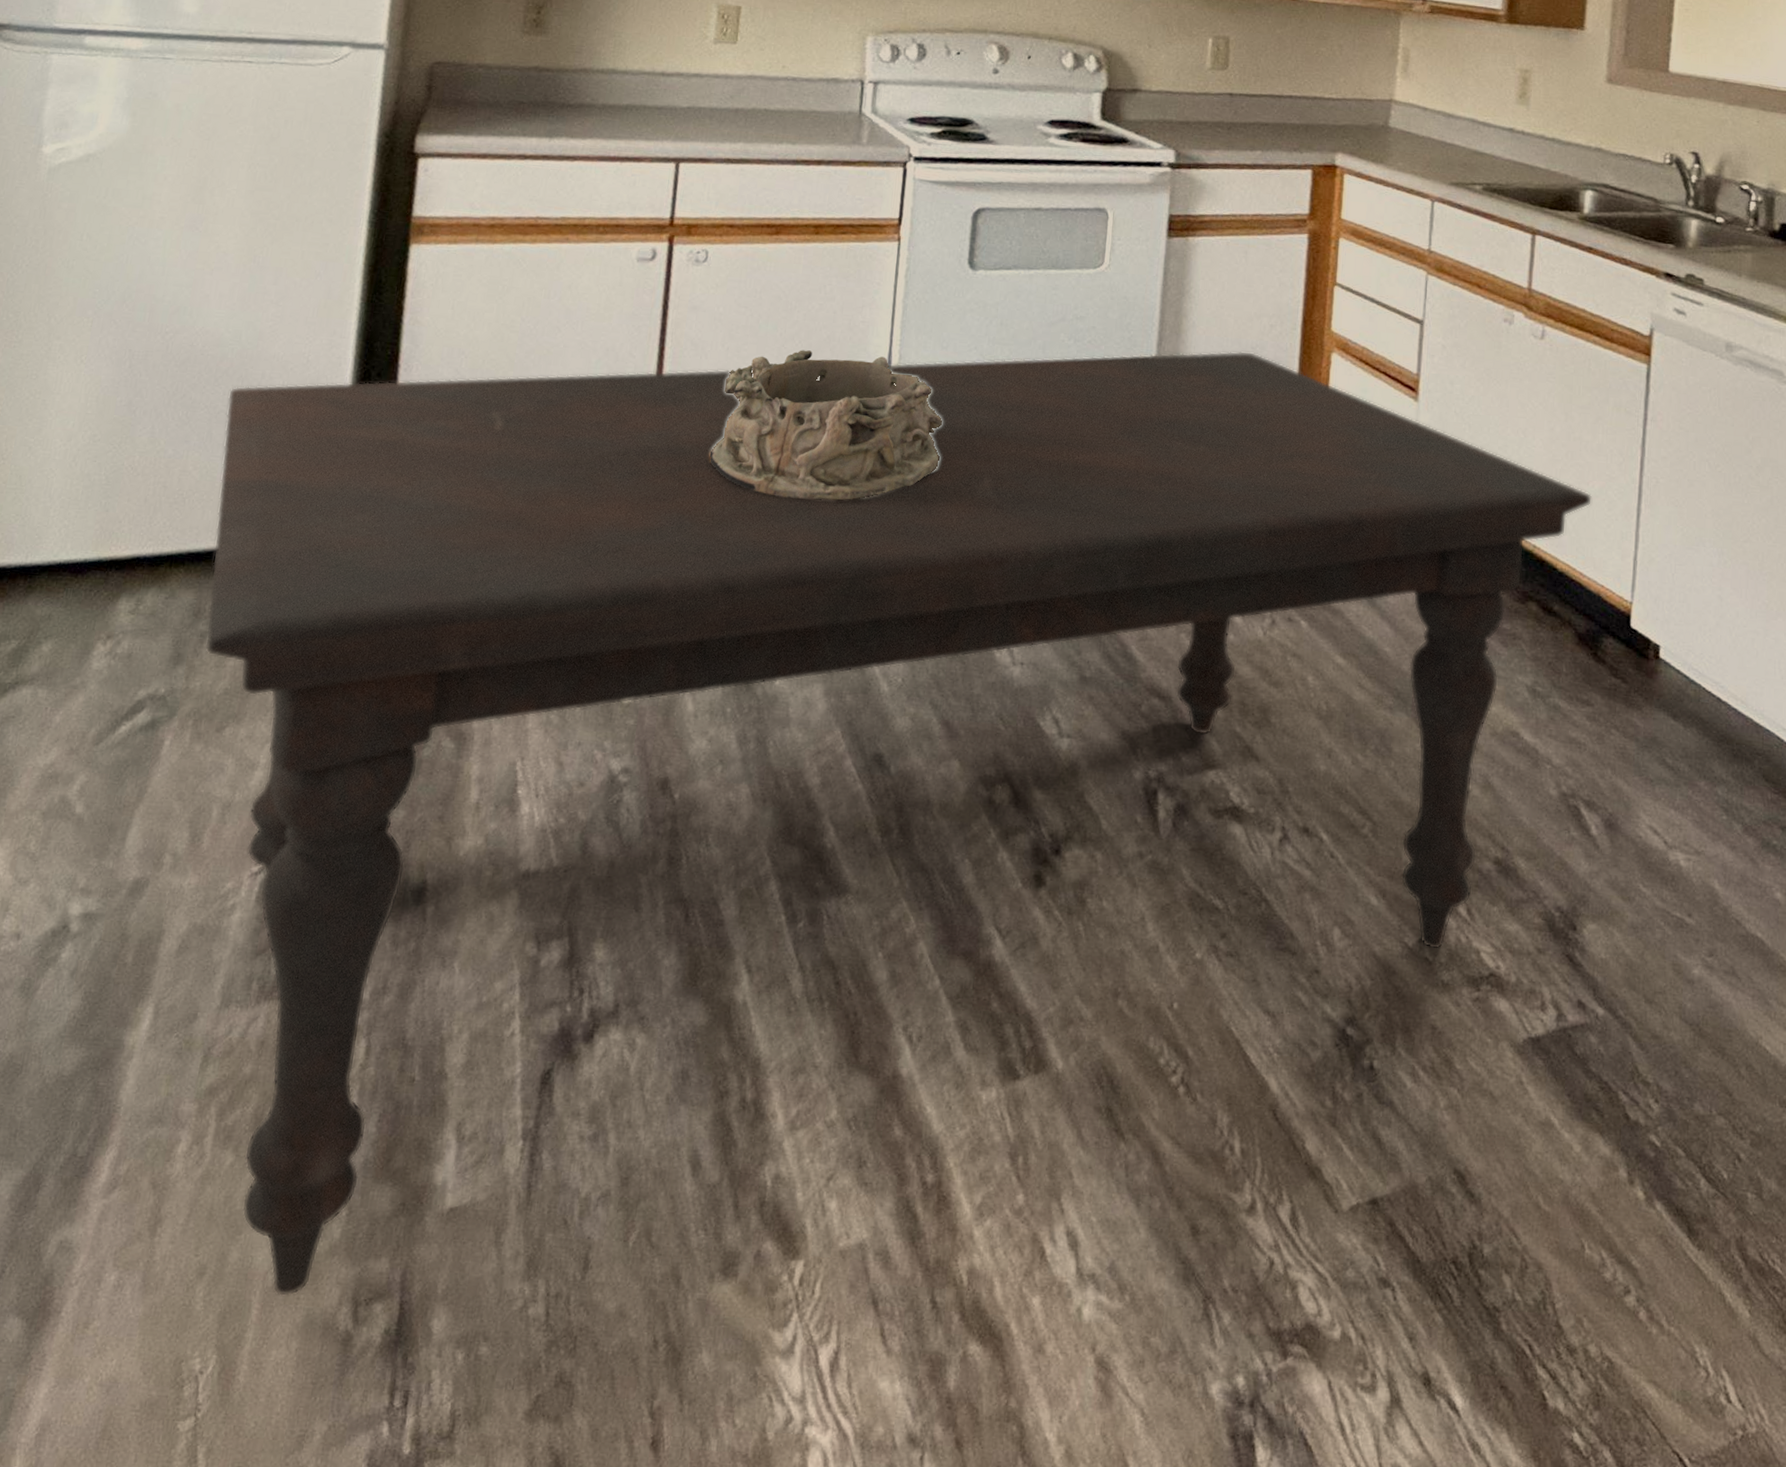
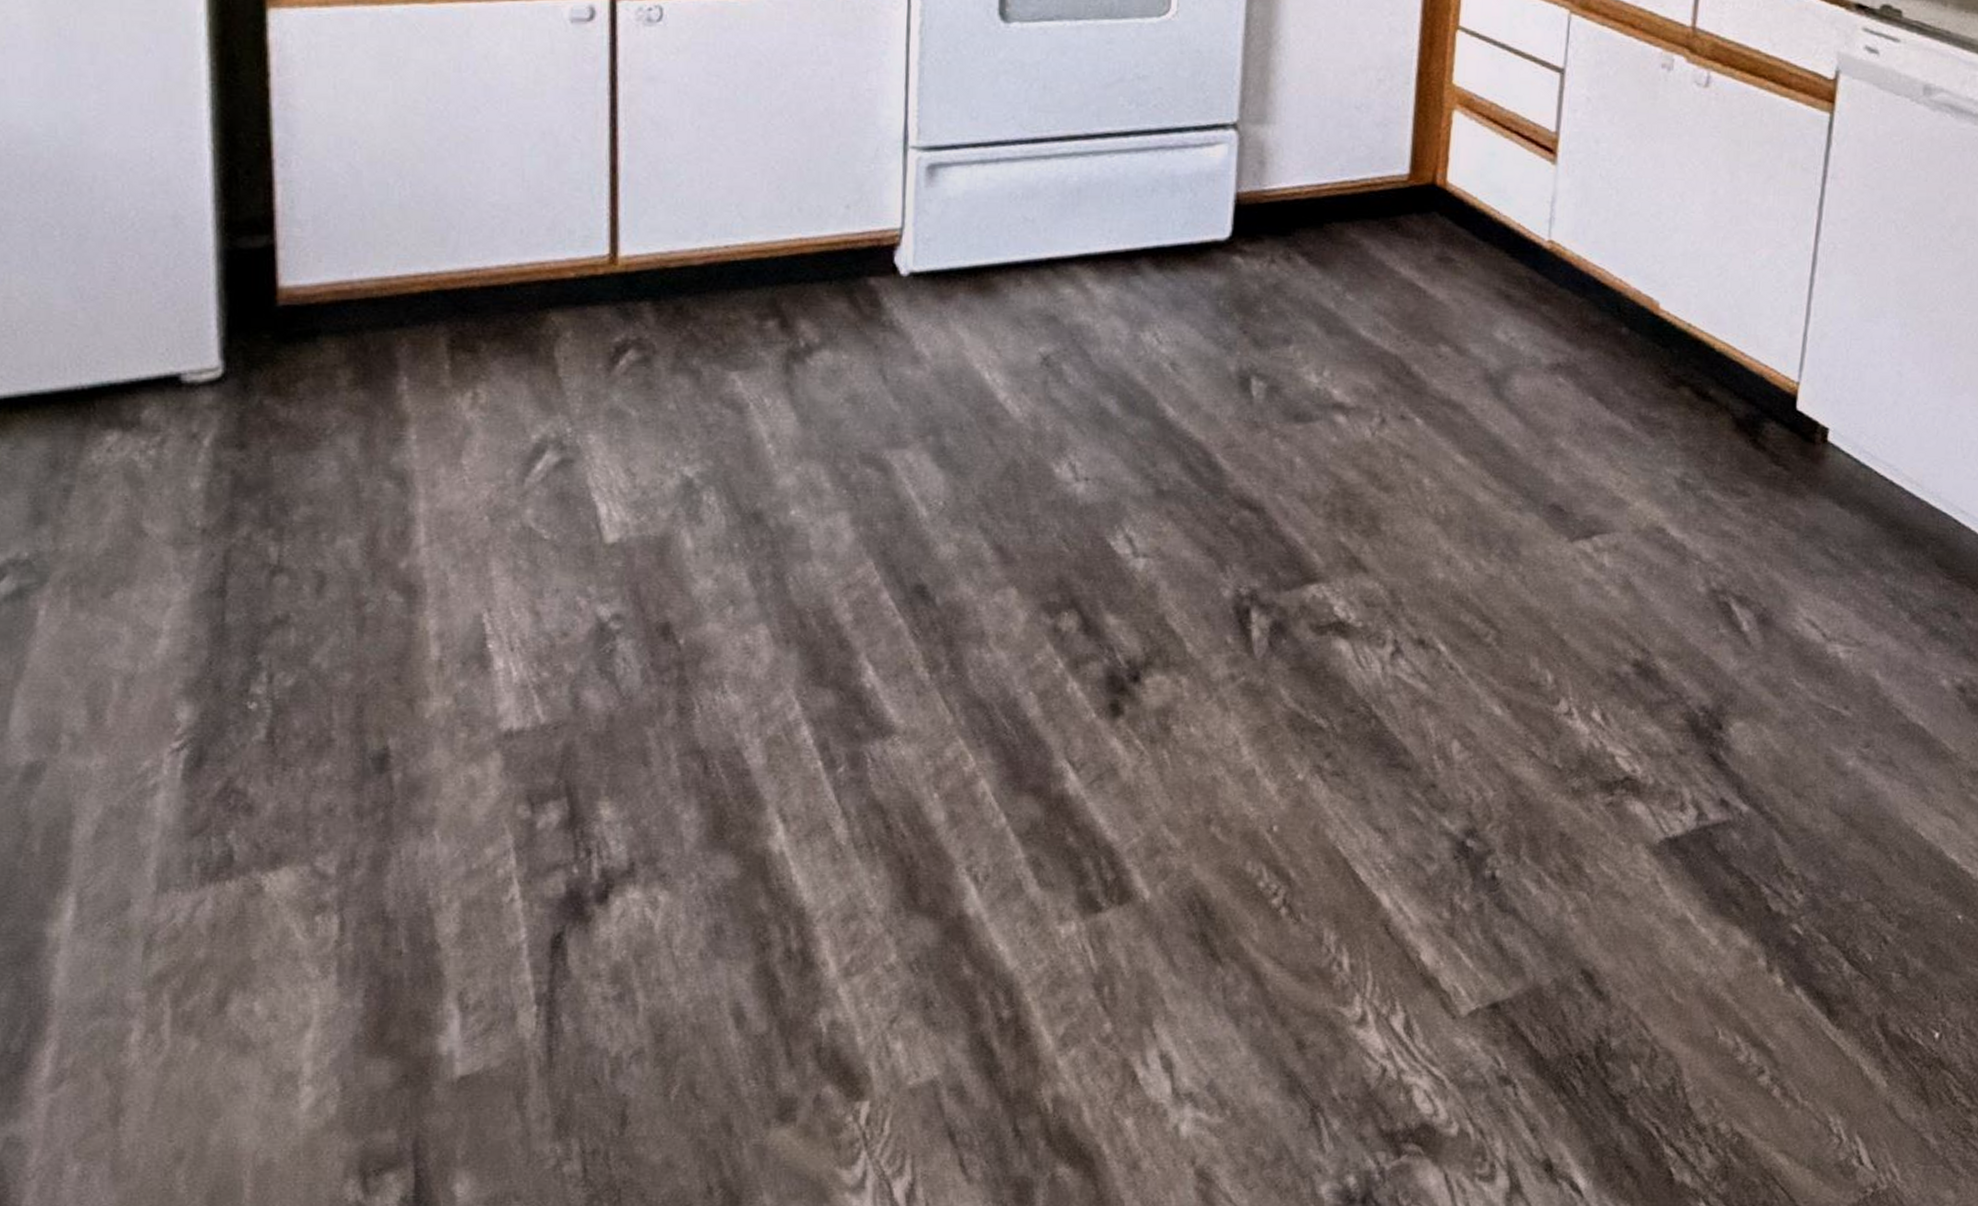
dining table: present [205,350,1593,1297] -> none [52,111,1759,1175]
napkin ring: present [709,350,942,501] -> none [686,126,976,304]

